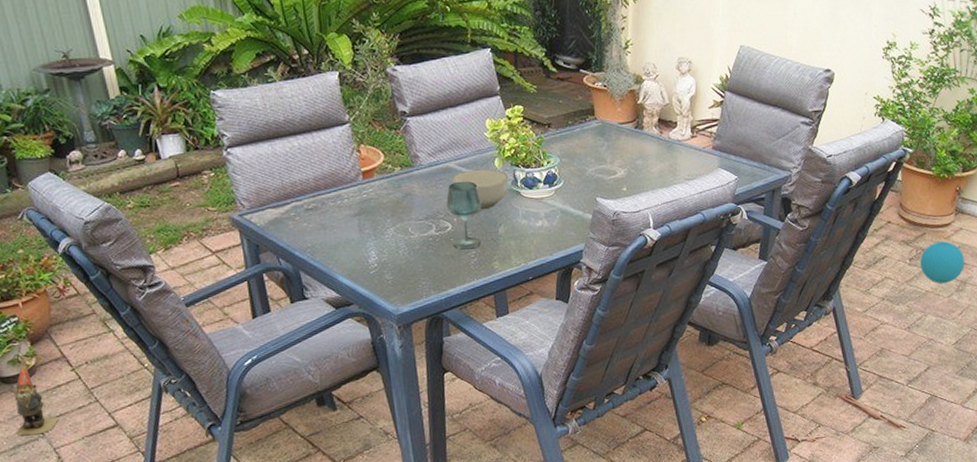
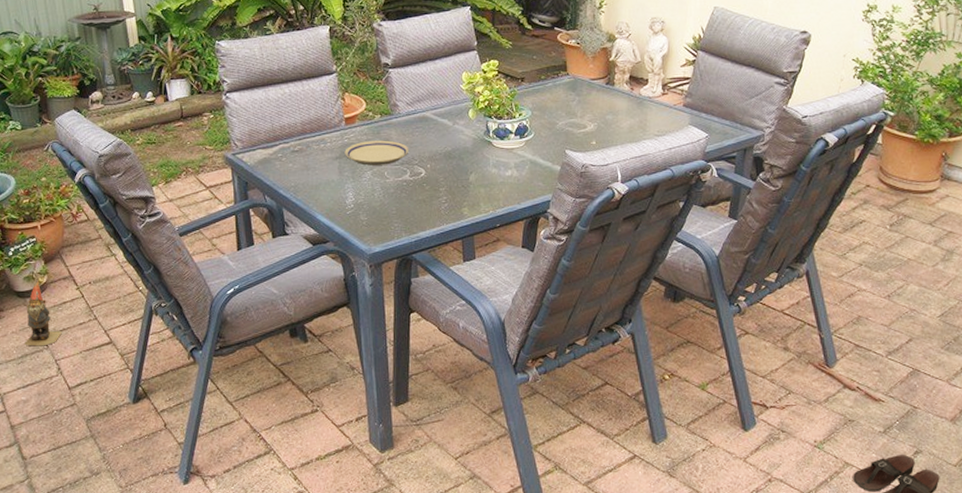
plate: none [364,194,434,222] -> present [345,140,409,166]
wine glass: present [446,181,482,250] -> none [421,129,455,195]
bowl: present [452,169,509,210] -> none [427,119,482,158]
ball: present [920,241,965,283] -> none [902,208,952,252]

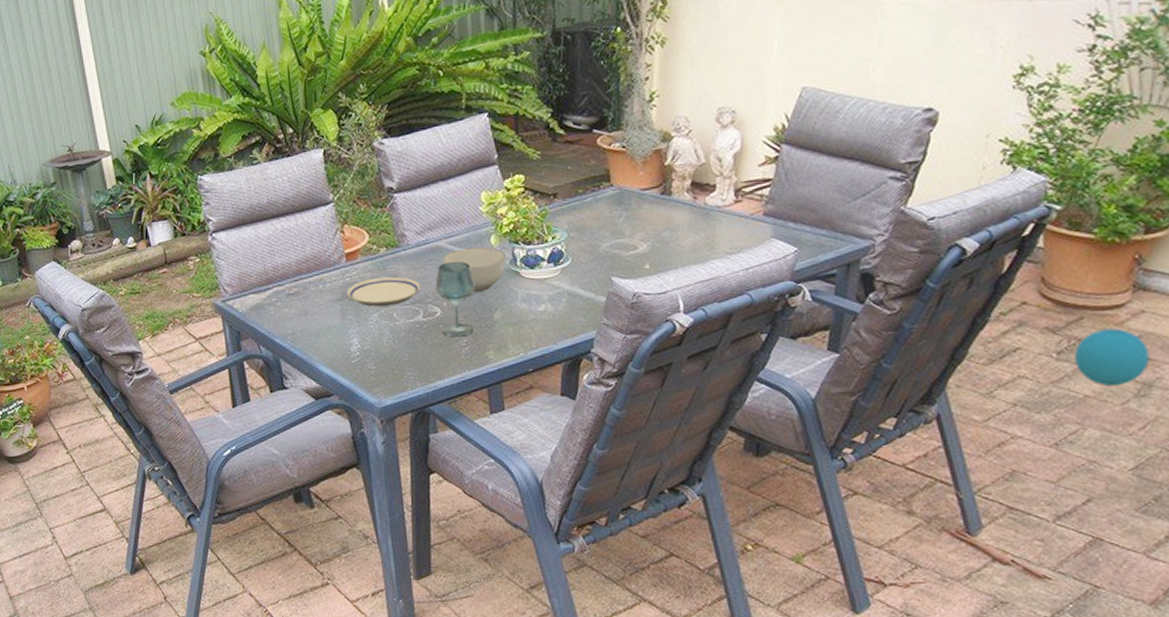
garden gnome: present [23,278,62,346] -> none [17,442,55,514]
wine glass: none [421,129,455,195] -> present [435,261,475,338]
bowl: none [427,119,482,158] -> present [442,247,507,293]
ball: none [902,208,952,252] -> present [1075,328,1150,386]

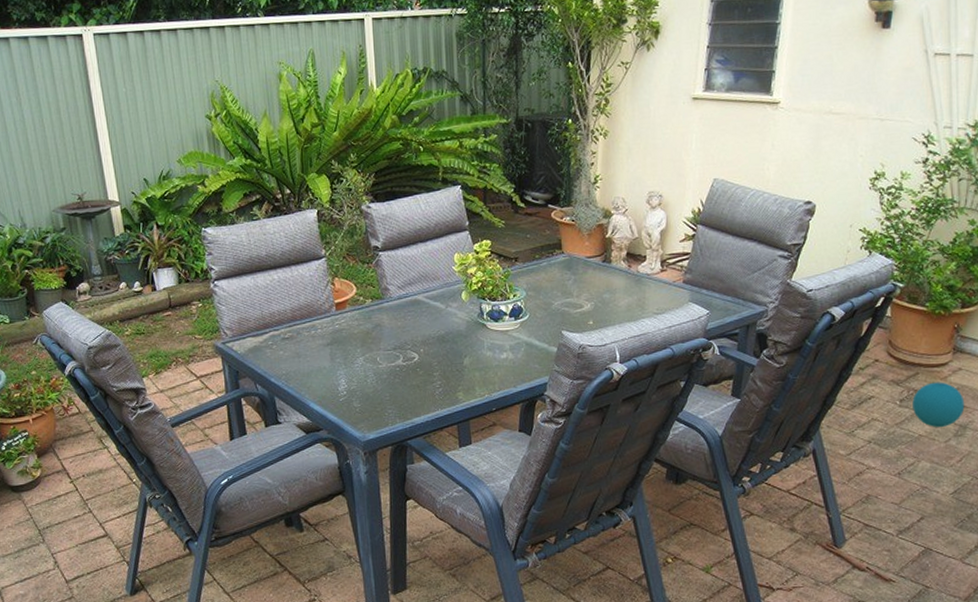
plate: present [346,276,422,307] -> none [336,325,402,352]
wine glass: present [435,261,475,338] -> none [413,313,448,380]
bowl: present [442,247,507,293] -> none [420,301,475,342]

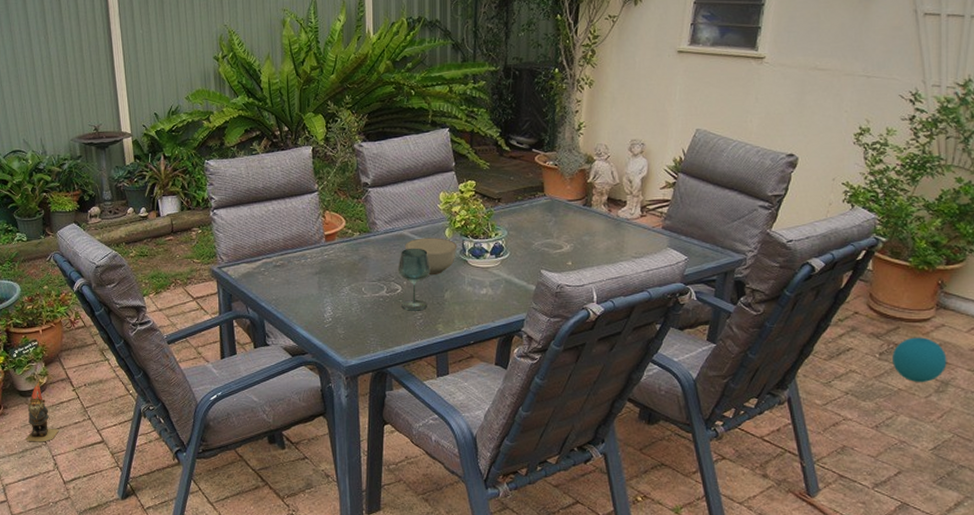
garden gnome: none [20,472,57,540] -> present [24,378,59,442]
wine glass: none [413,313,448,380] -> present [397,248,431,311]
bowl: none [420,301,475,342] -> present [405,237,458,276]

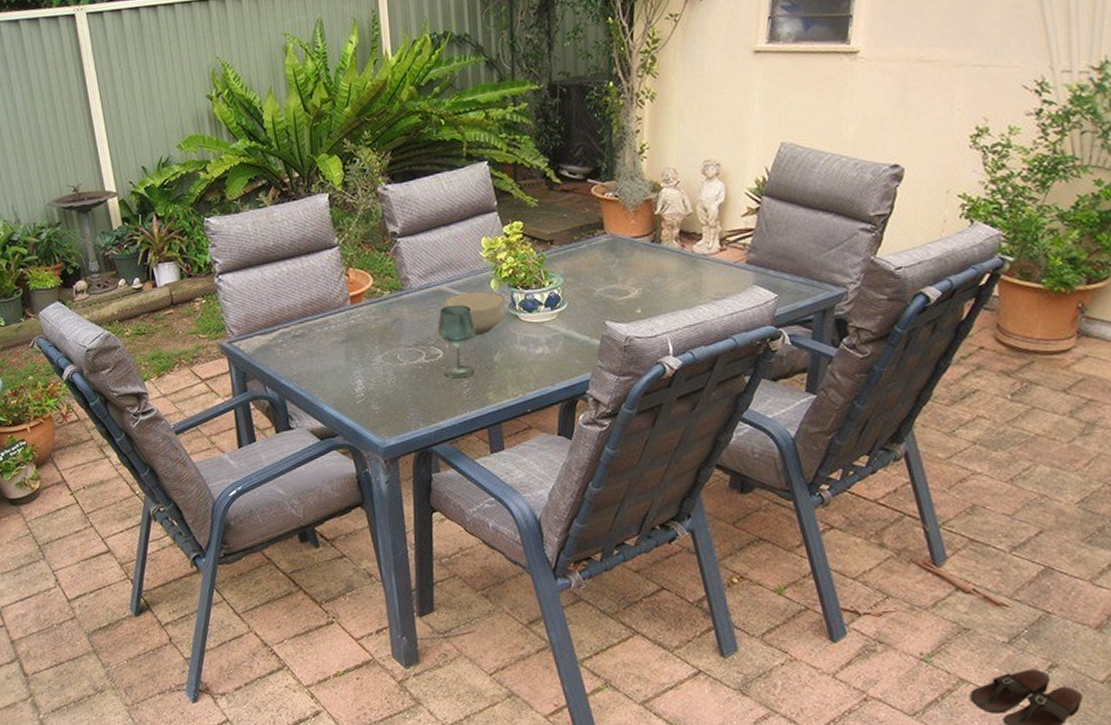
garden gnome: present [24,378,59,442] -> none [19,483,58,557]
ball: present [892,337,947,382] -> none [1027,371,1093,425]

